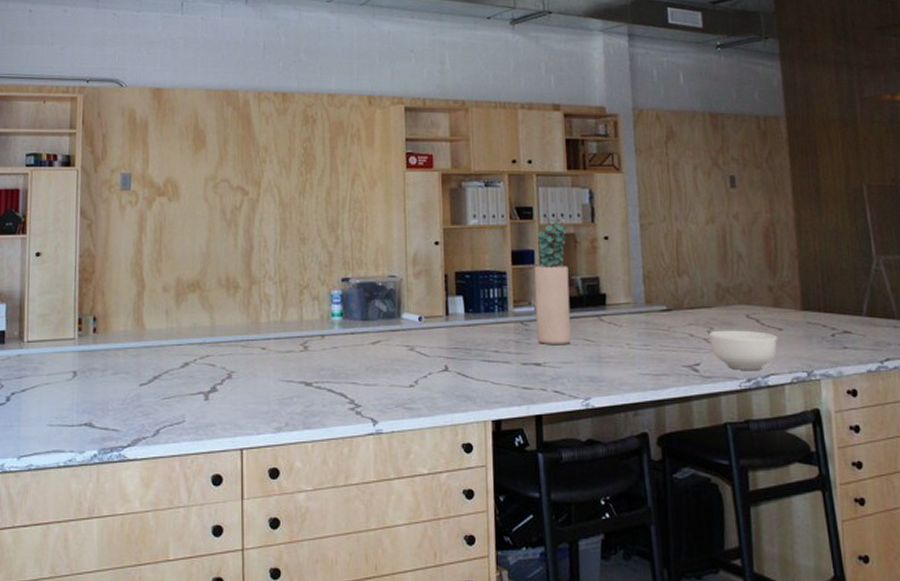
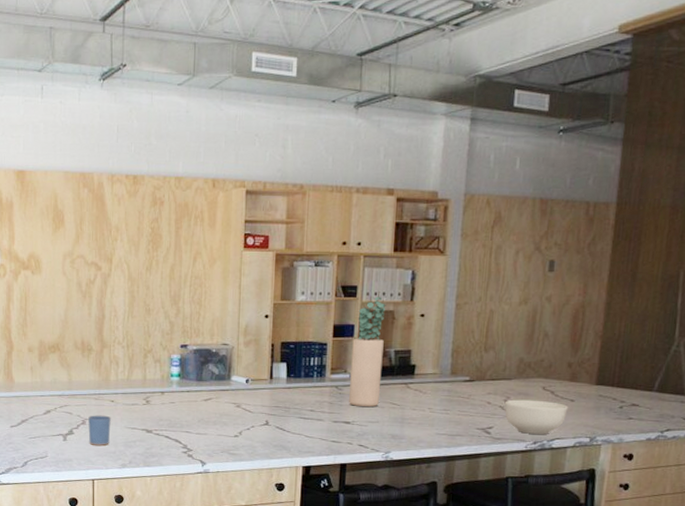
mug: none [235,366,262,404] -> present [88,415,111,446]

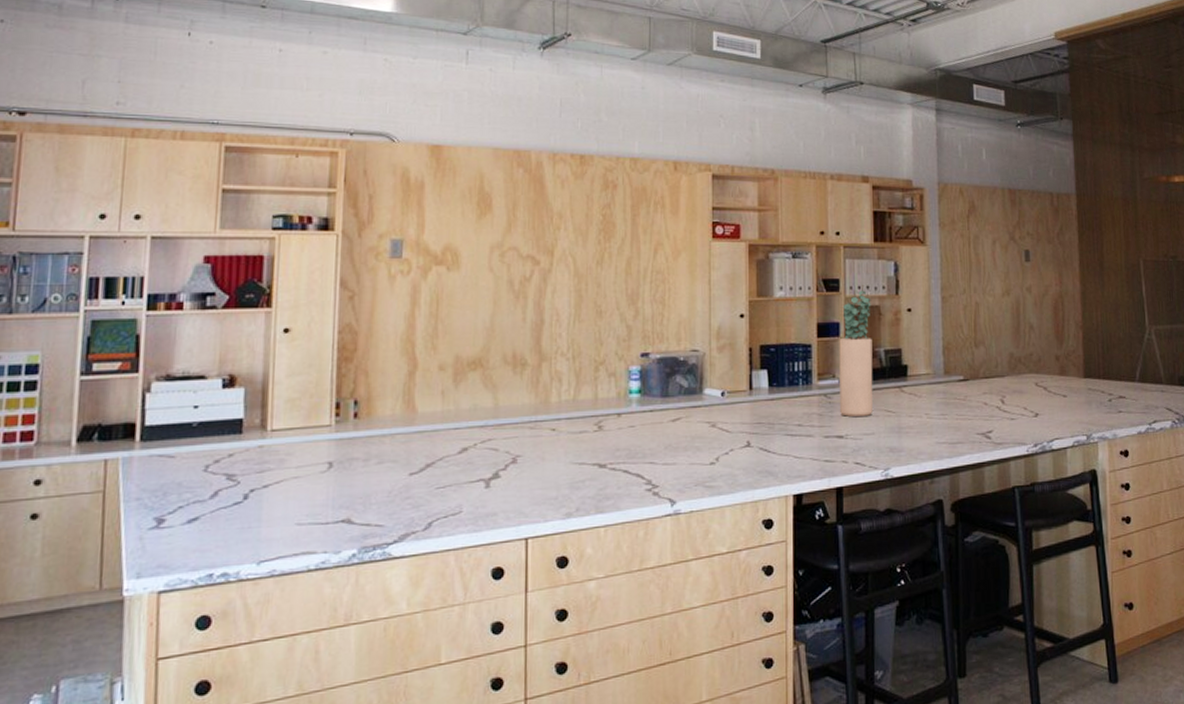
mug: present [88,415,111,446] -> none [520,449,552,491]
bowl: present [504,399,568,434] -> none [1001,397,1062,436]

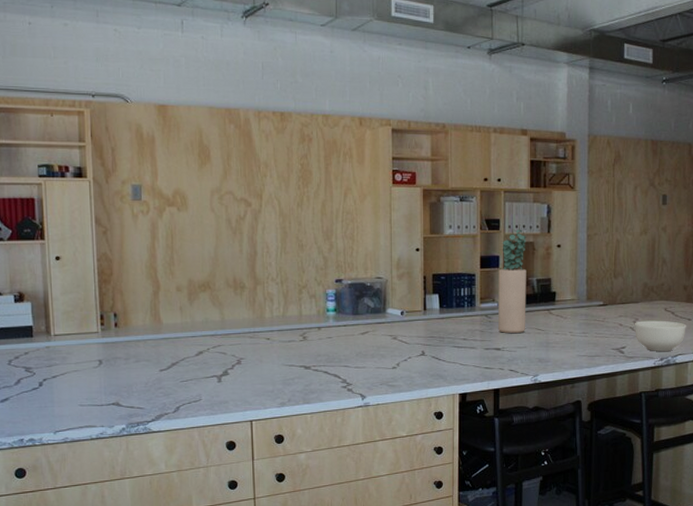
bowl: none [1001,397,1062,436] -> present [634,320,686,351]

